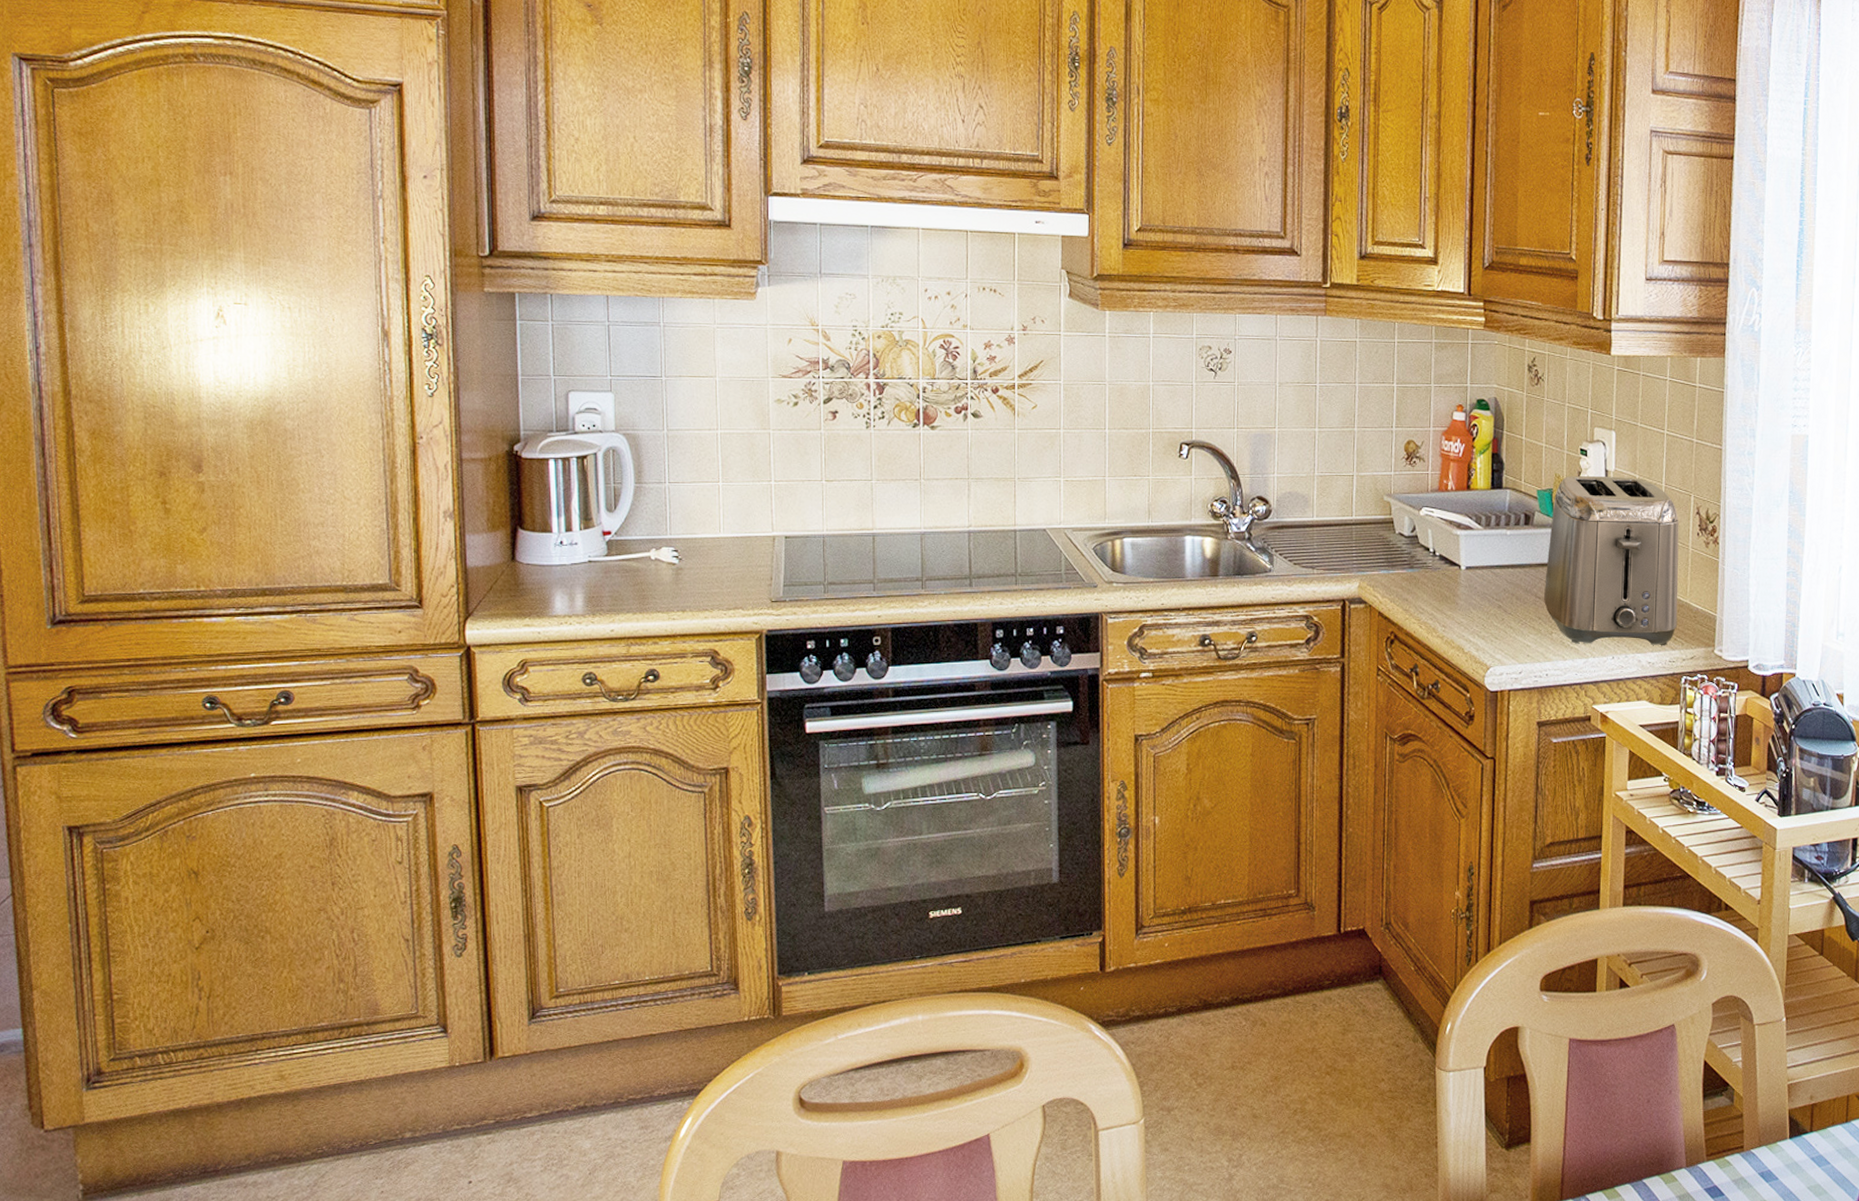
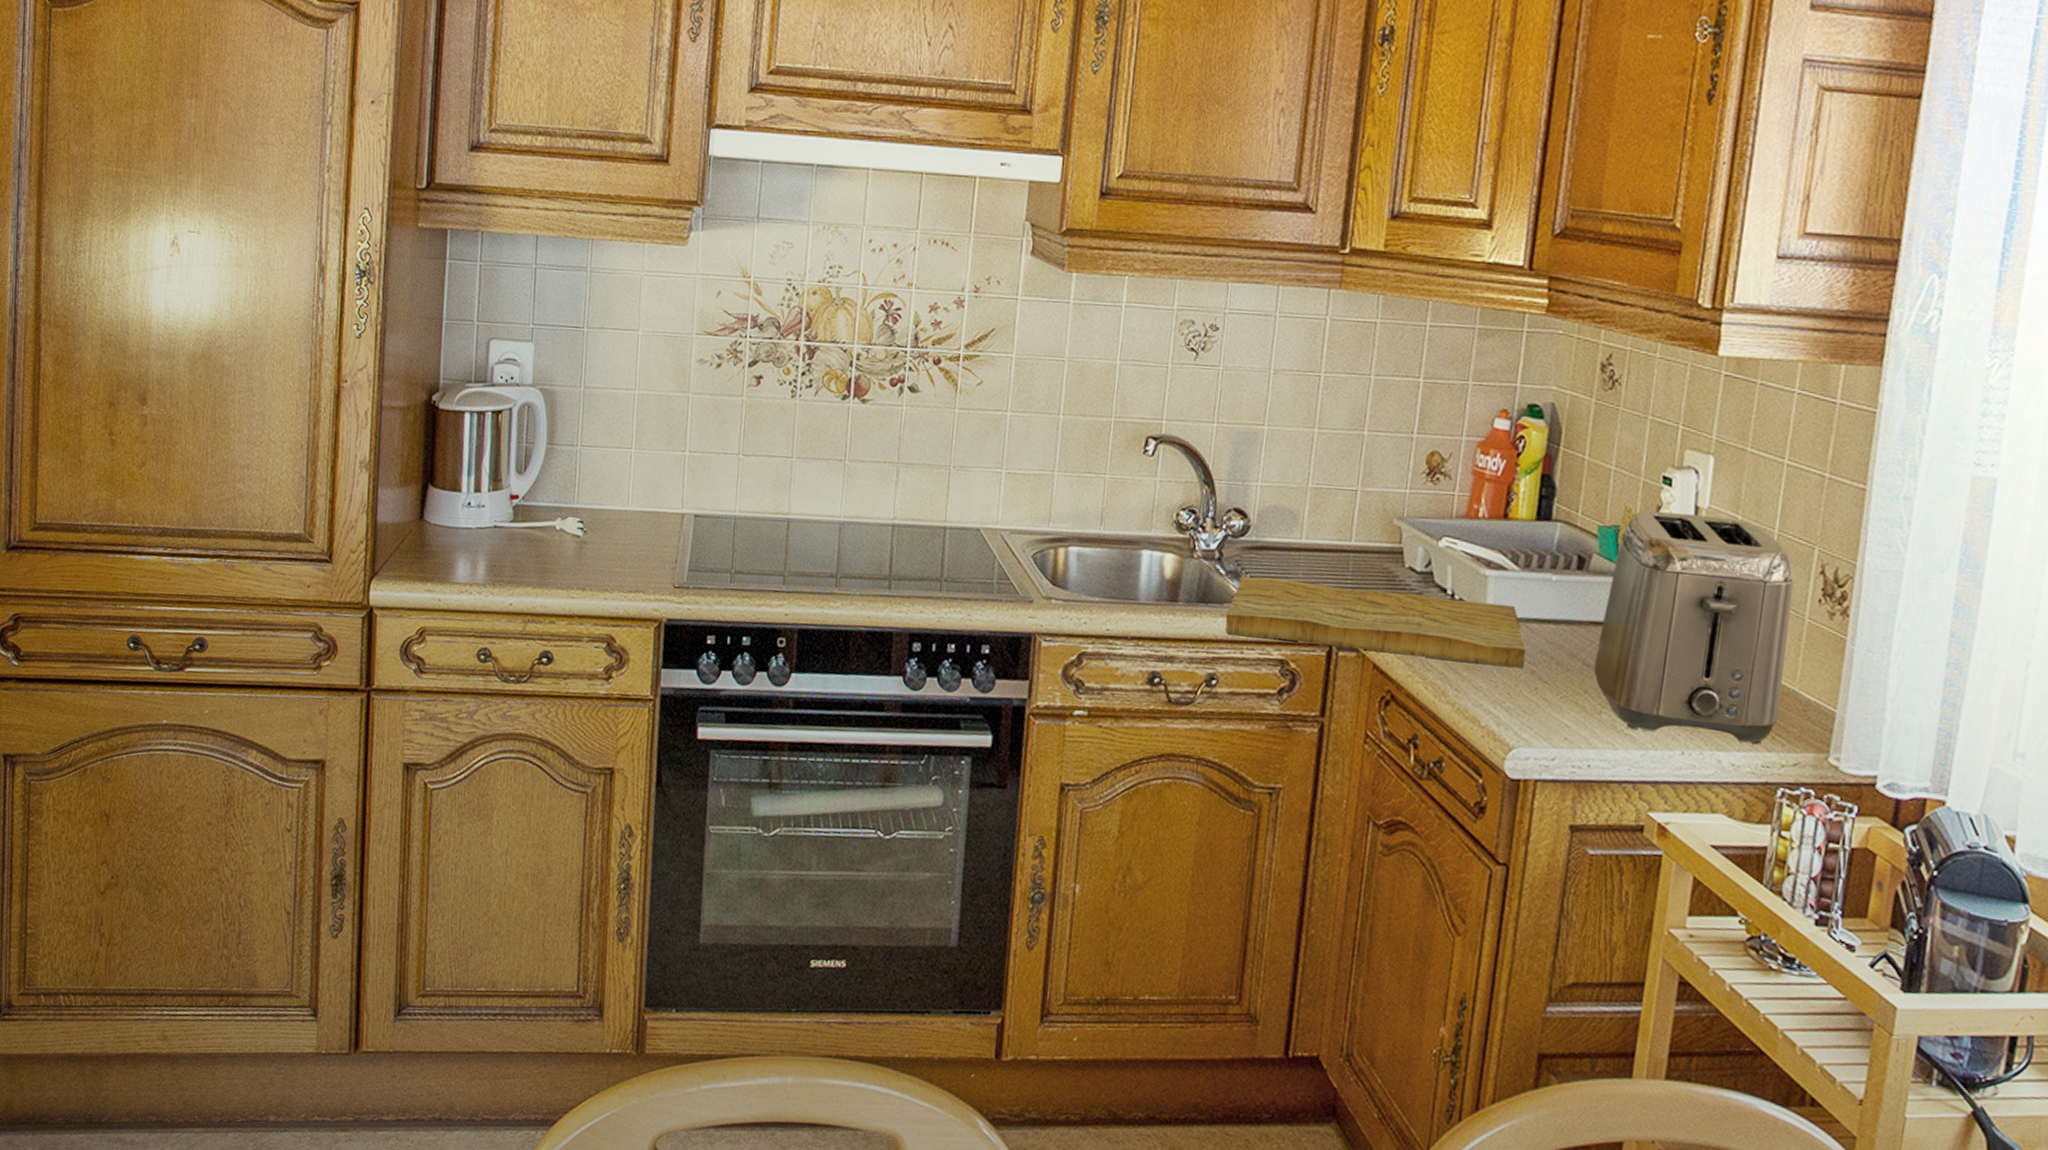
cutting board: none [1258,550,1492,605] -> present [1225,576,1526,669]

